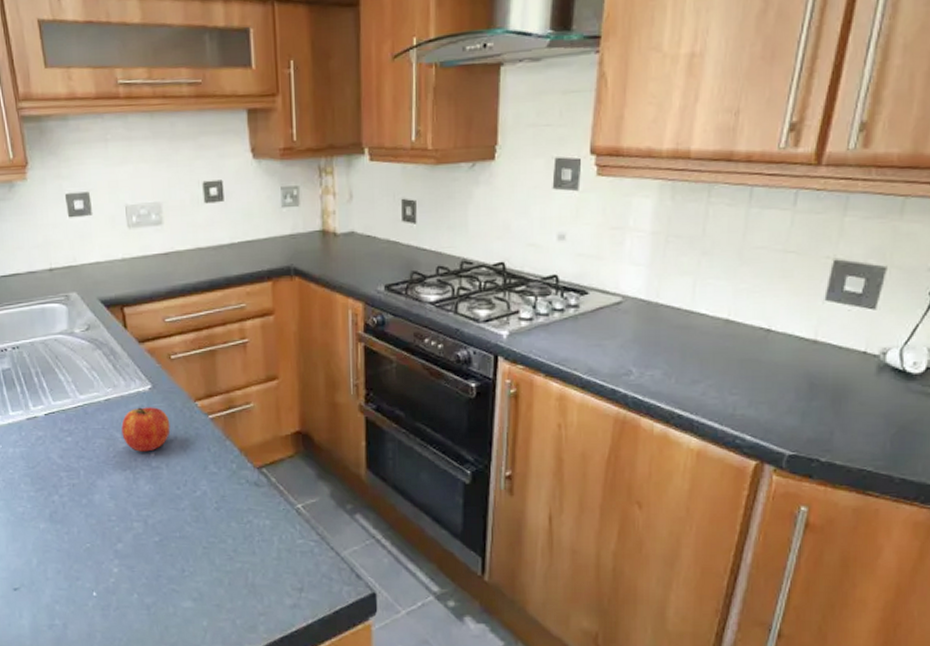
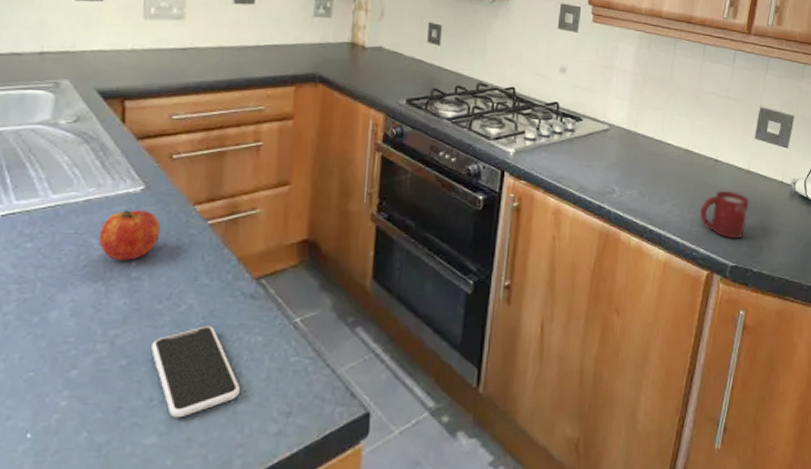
smartphone: none [177,509,257,588] -> present [151,326,241,418]
cup: none [746,366,815,424] -> present [700,190,749,239]

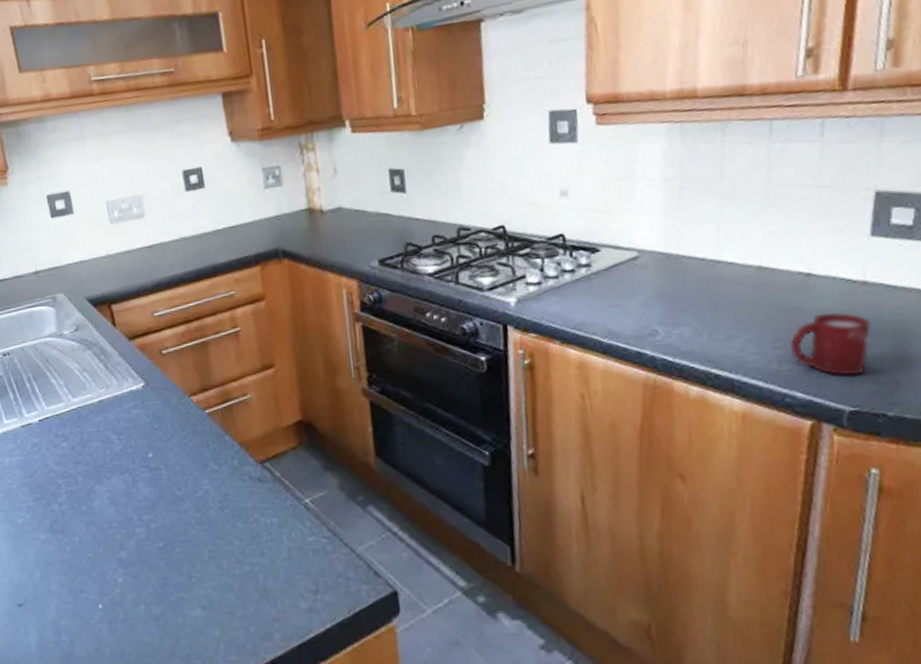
fruit: present [99,210,161,260] -> none [116,405,167,453]
smartphone: present [151,326,241,418] -> none [180,509,267,594]

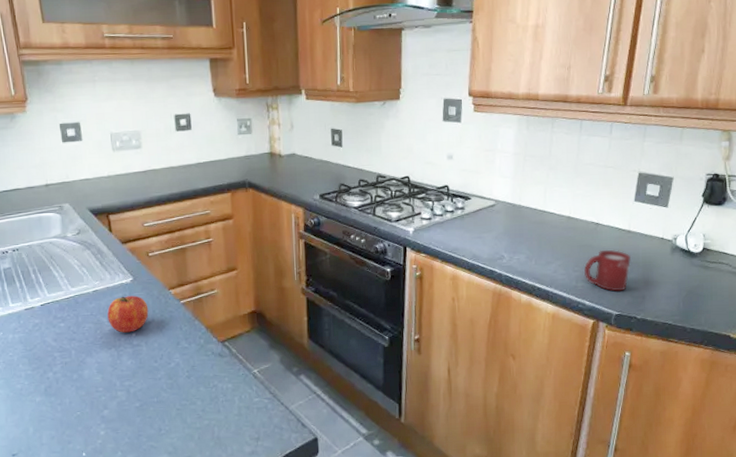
fruit: none [116,405,167,453] -> present [107,295,149,333]

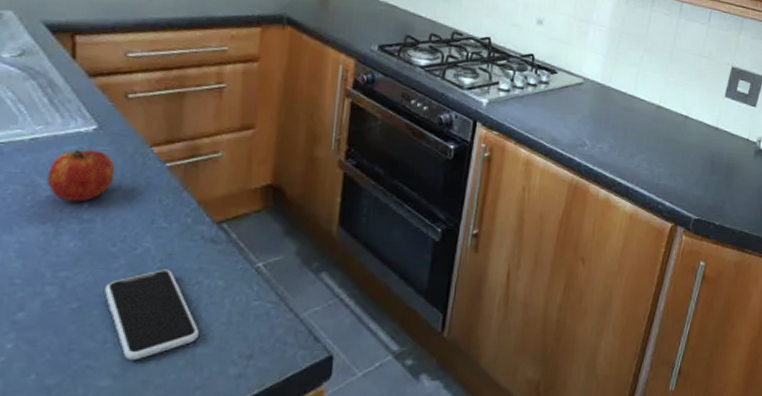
smartphone: none [155,377,221,442] -> present [105,269,200,361]
cup: present [584,249,631,292] -> none [668,146,715,194]

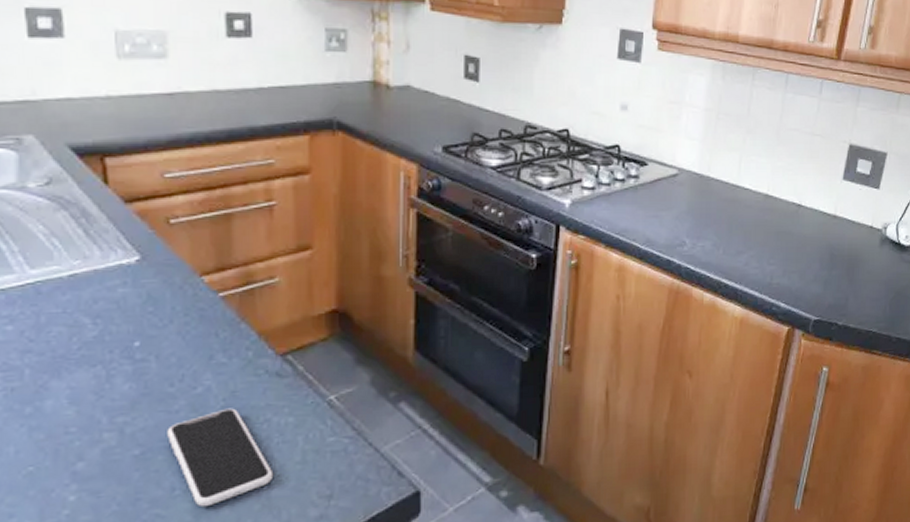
fruit: present [47,150,115,202] -> none [92,284,164,341]

